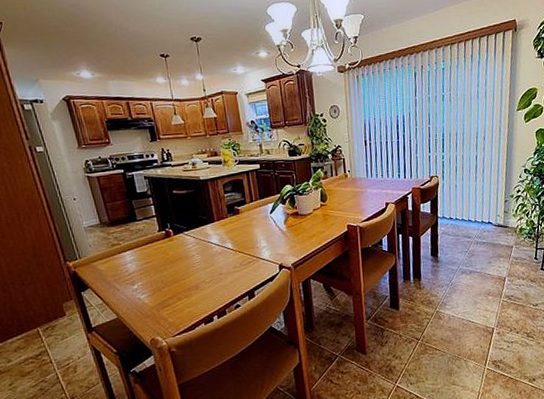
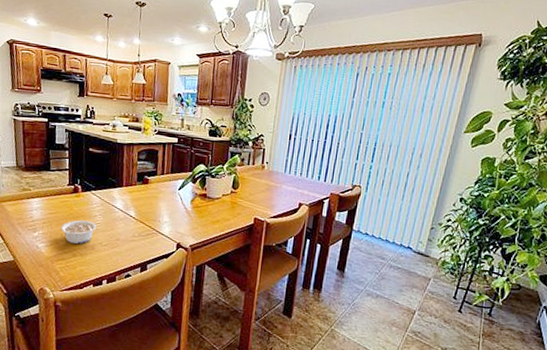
legume: none [160,261,197,288] -> present [61,220,97,244]

